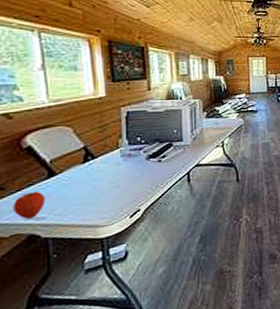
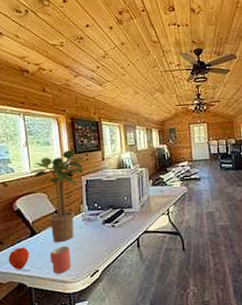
potted plant: none [46,77,127,183] -> present [29,150,86,242]
mug: none [75,186,105,219] -> present [49,246,71,274]

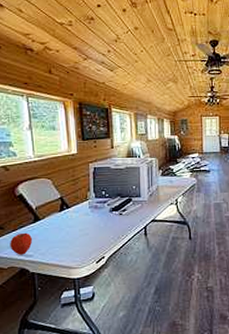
potted plant: present [29,150,86,242] -> none [33,136,94,228]
mug: present [49,246,71,274] -> none [54,233,77,259]

